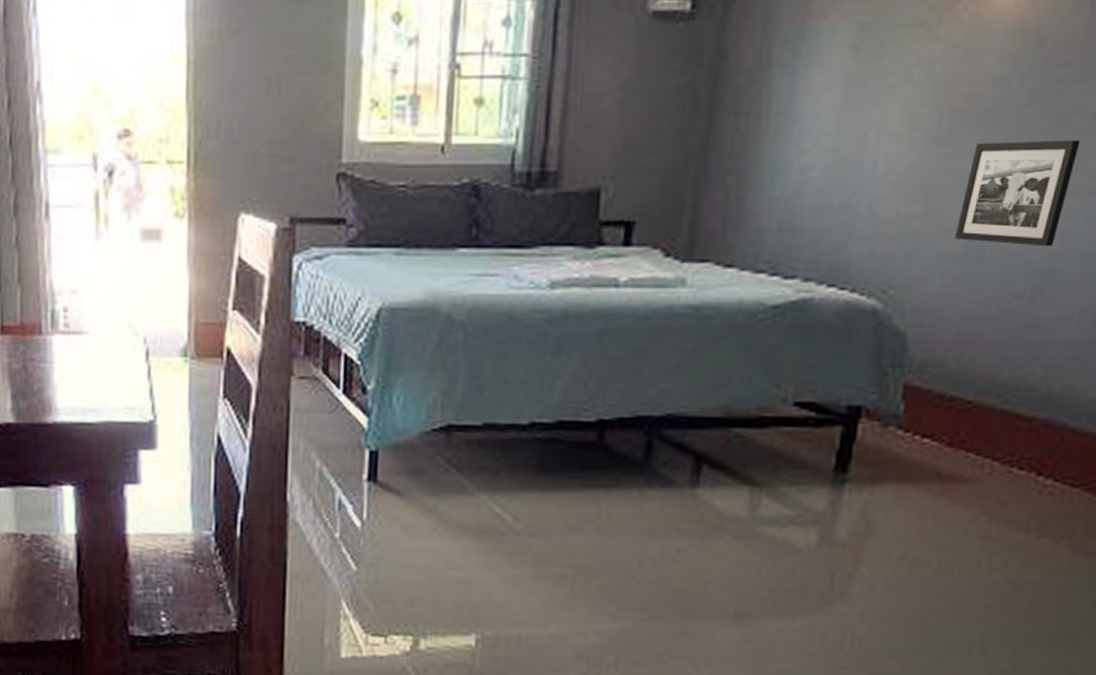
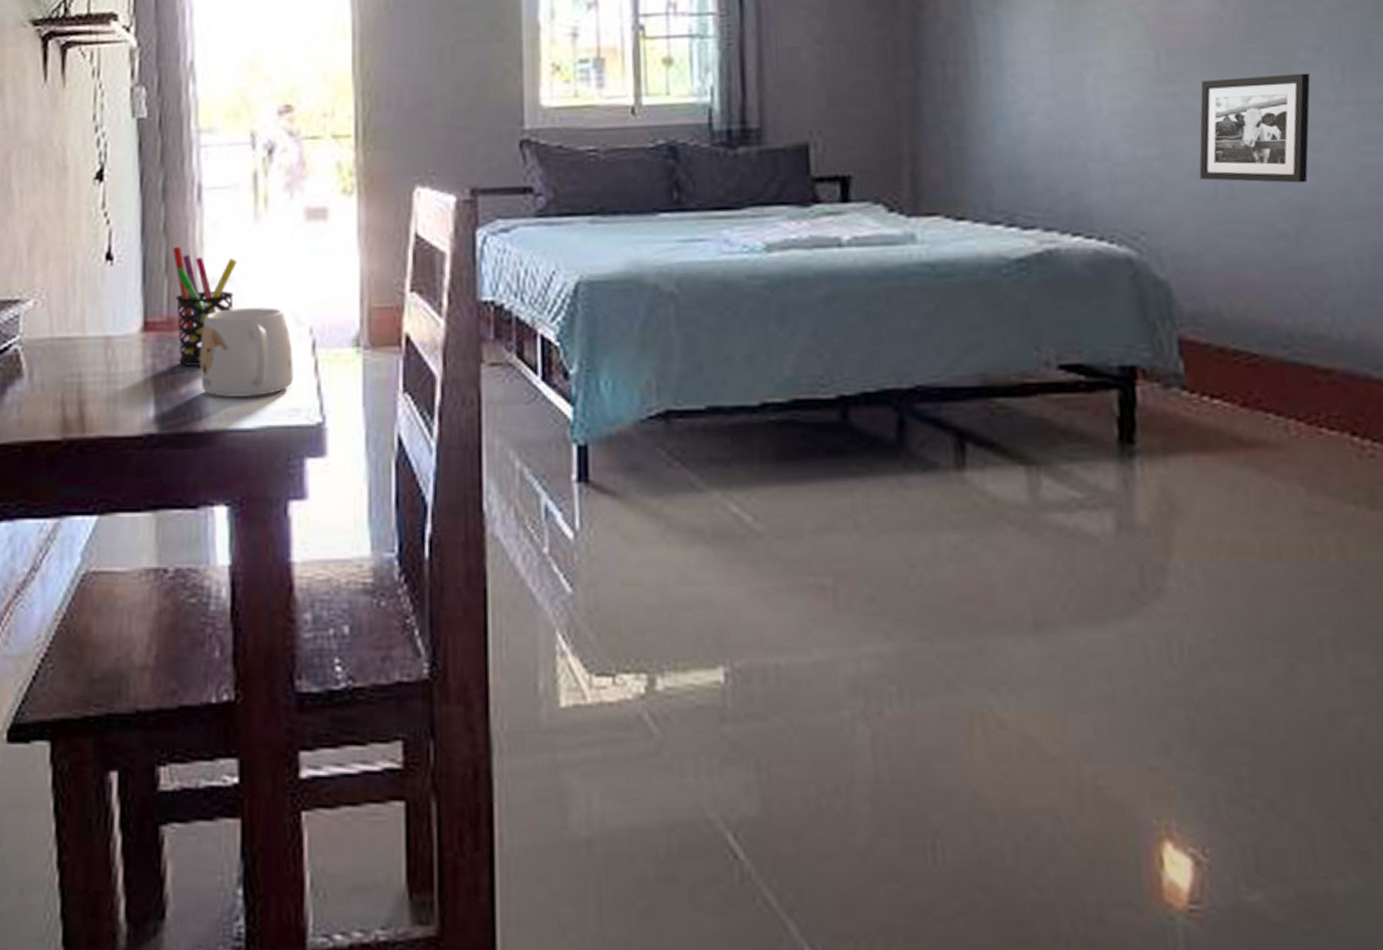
pen holder: none [24,259,81,367] -> present [172,246,237,366]
mug: none [49,317,129,396] -> present [200,307,293,398]

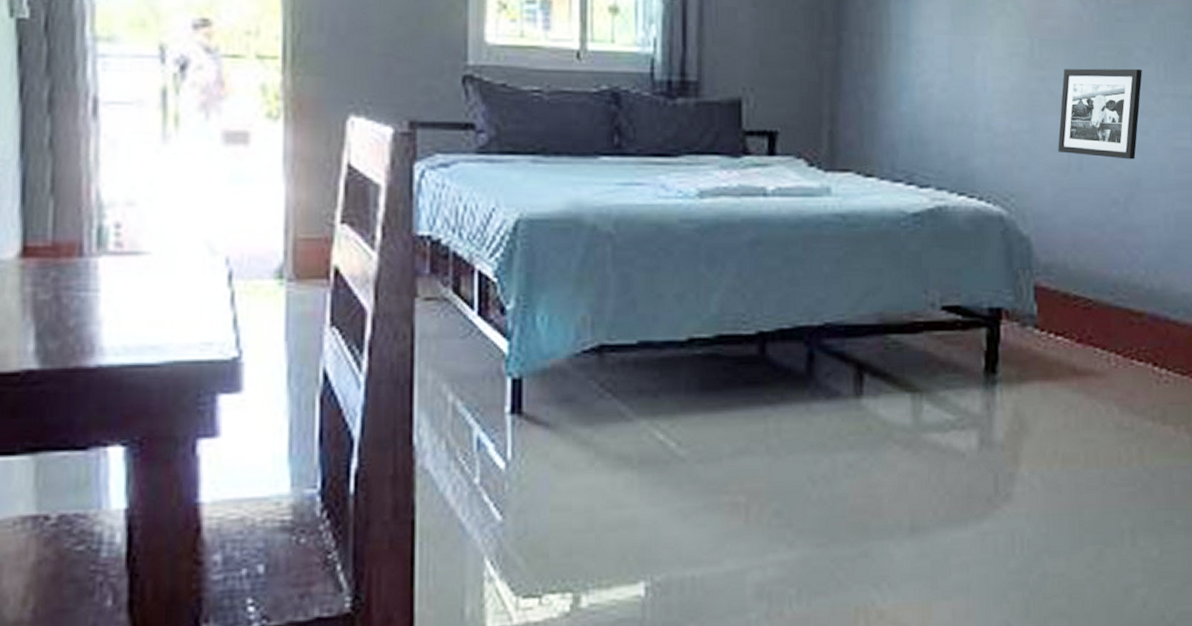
pen holder: present [172,246,237,366] -> none [60,164,141,296]
mug: present [200,307,293,398] -> none [92,234,206,331]

